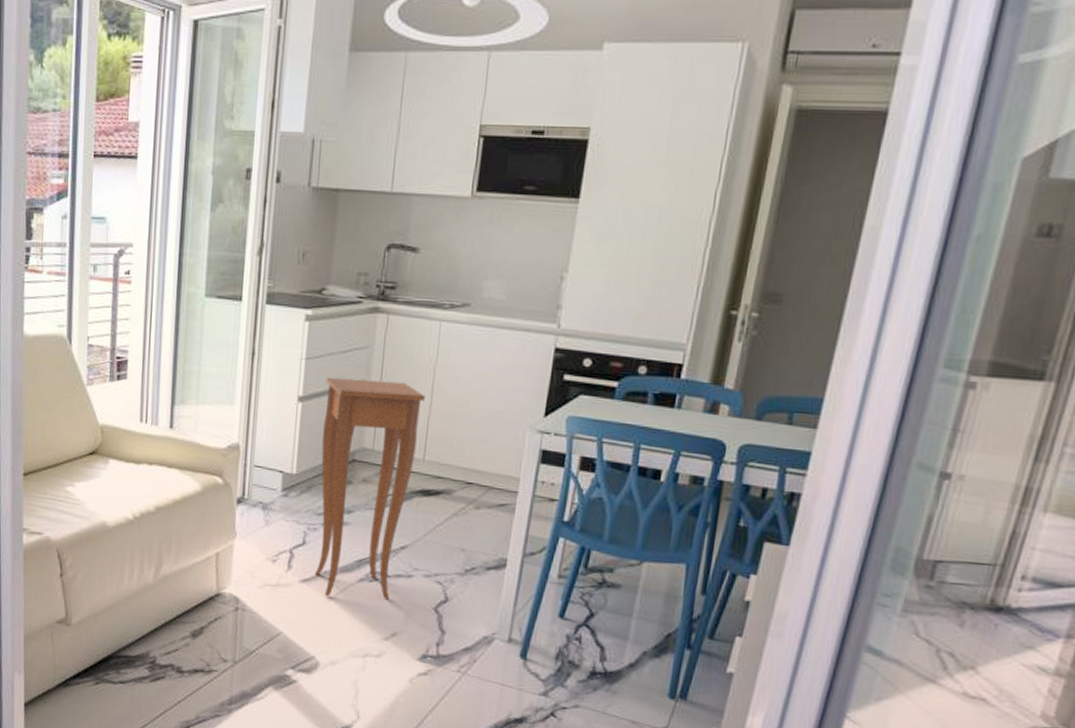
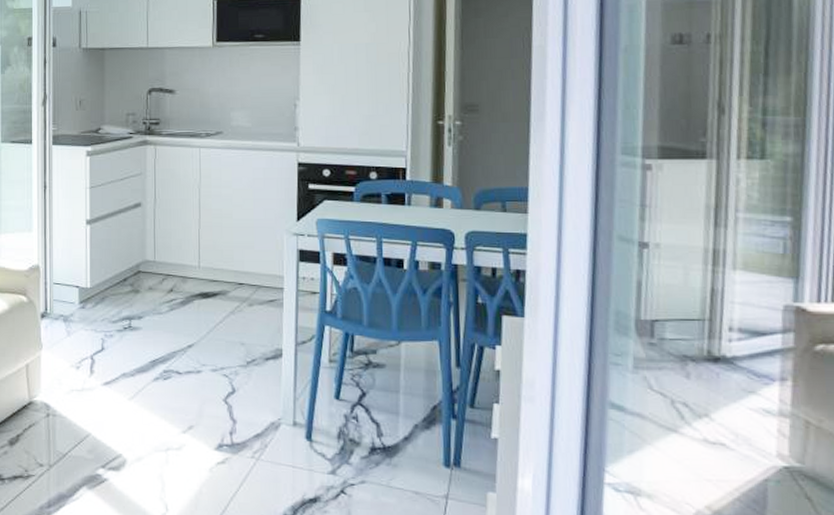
side table: present [314,377,425,600] -> none [109,201,194,397]

